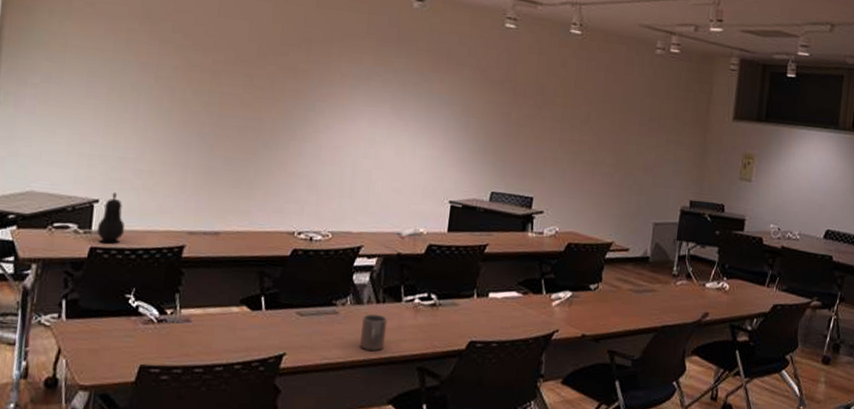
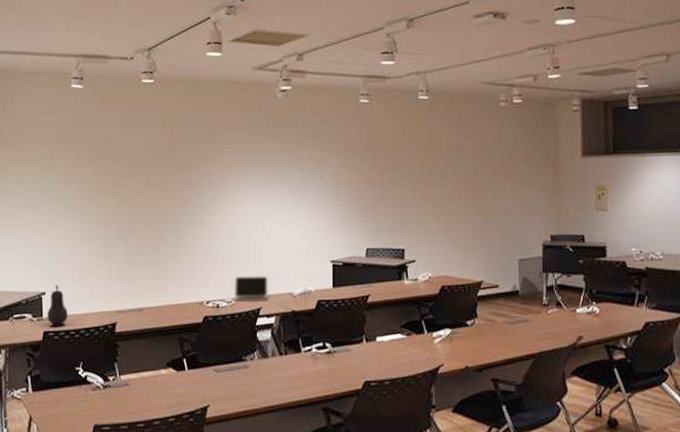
laptop: none [330,207,374,239] -> present [233,275,269,302]
cup: present [359,314,388,352] -> none [269,365,292,398]

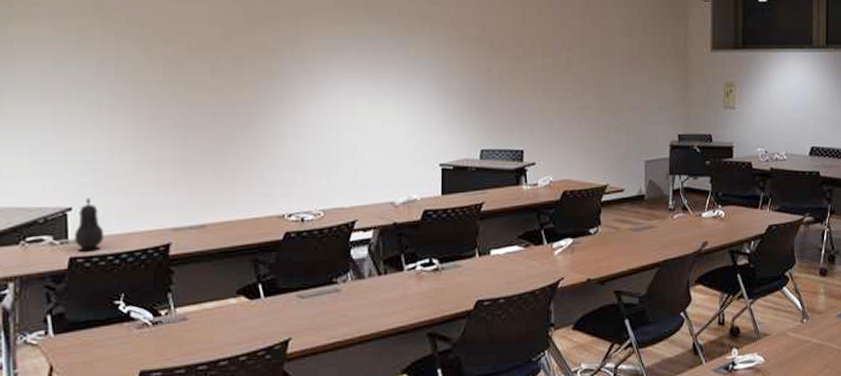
laptop: present [233,275,269,302] -> none [321,182,366,215]

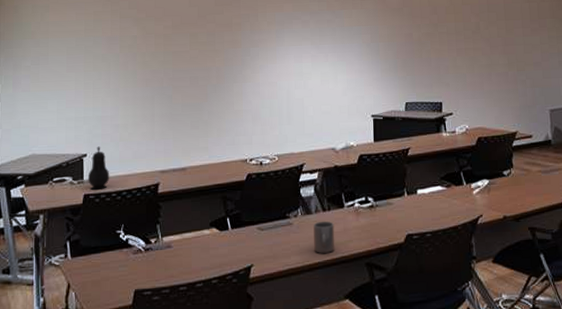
cup: none [365,286,392,324] -> present [313,221,335,254]

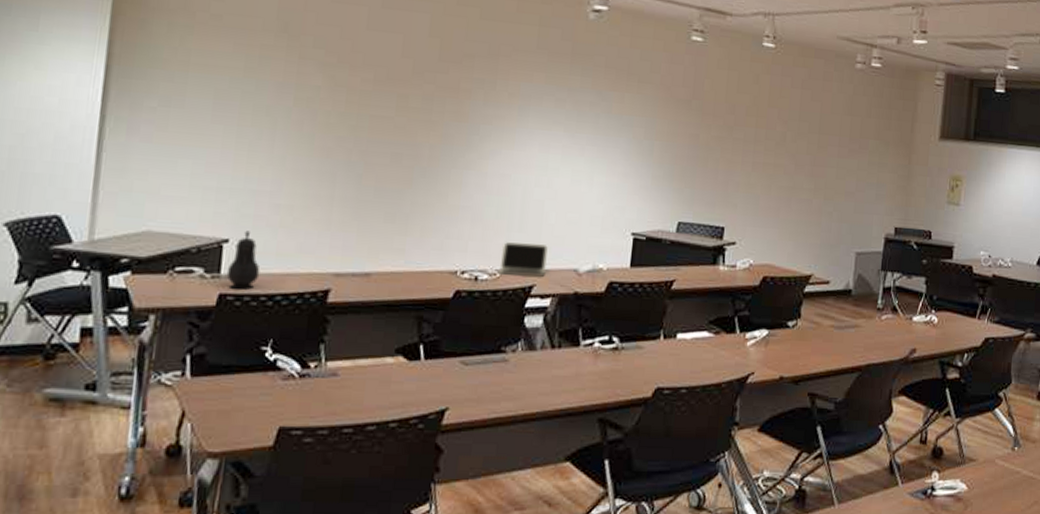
laptop: none [276,131,312,159] -> present [497,242,548,277]
cup: present [313,221,335,254] -> none [532,360,564,403]

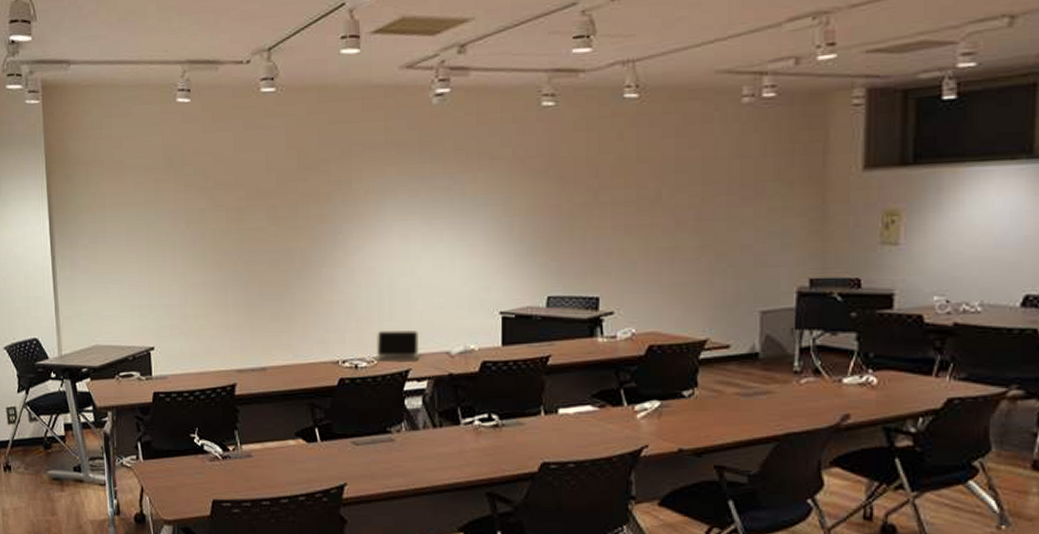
coffeepot: present [226,230,261,291] -> none [156,339,181,389]

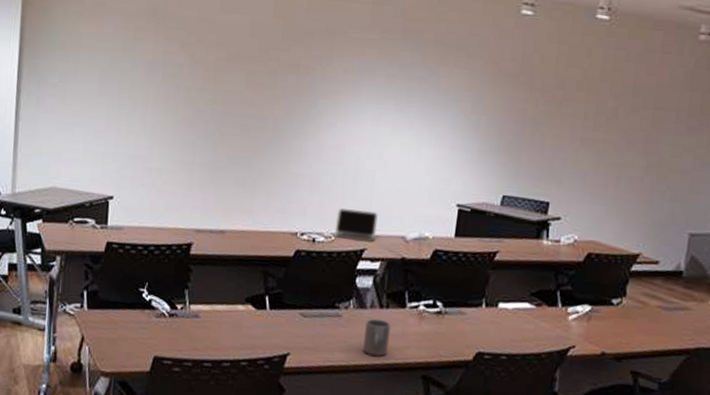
cup: none [420,439,448,478] -> present [362,318,392,357]

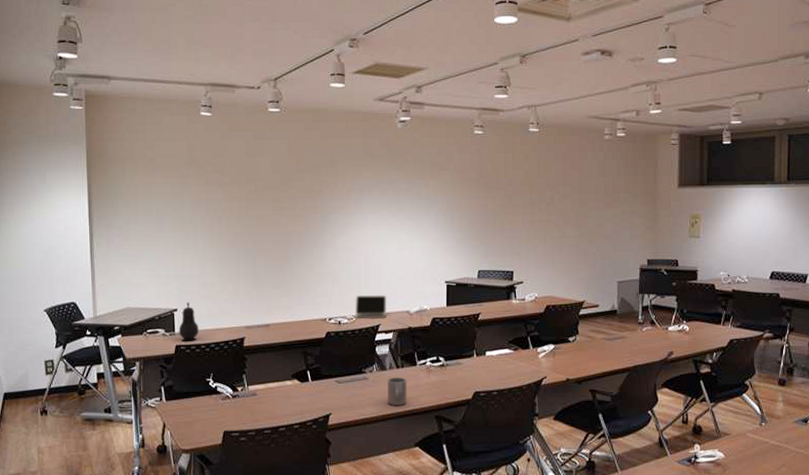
coffeepot: none [112,189,138,241] -> present [178,302,199,342]

